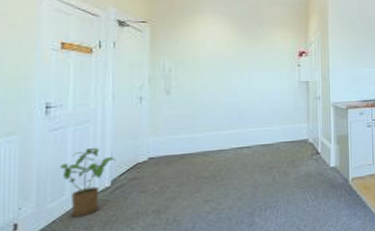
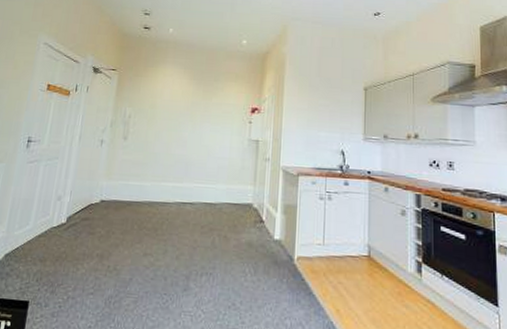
house plant: present [60,147,116,218] -> none [30,182,74,249]

